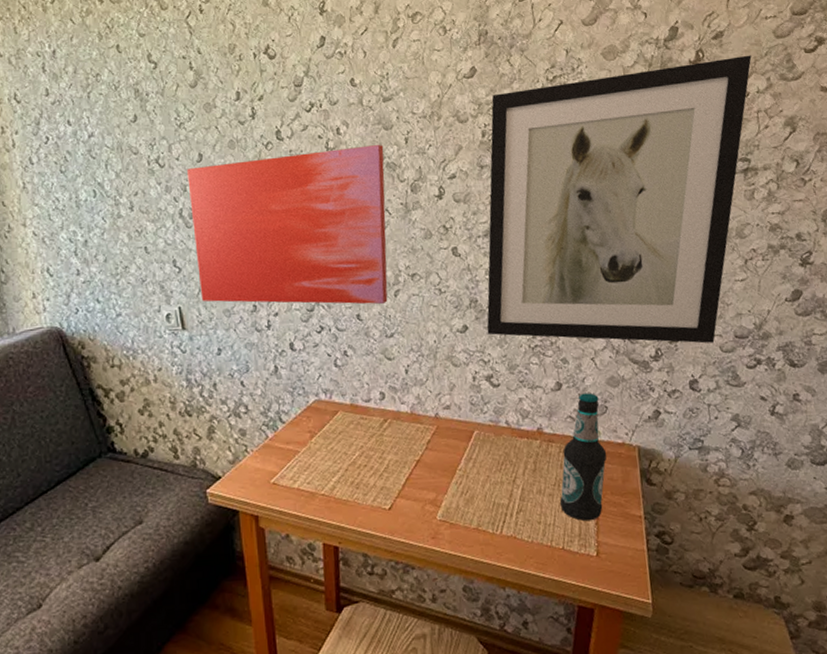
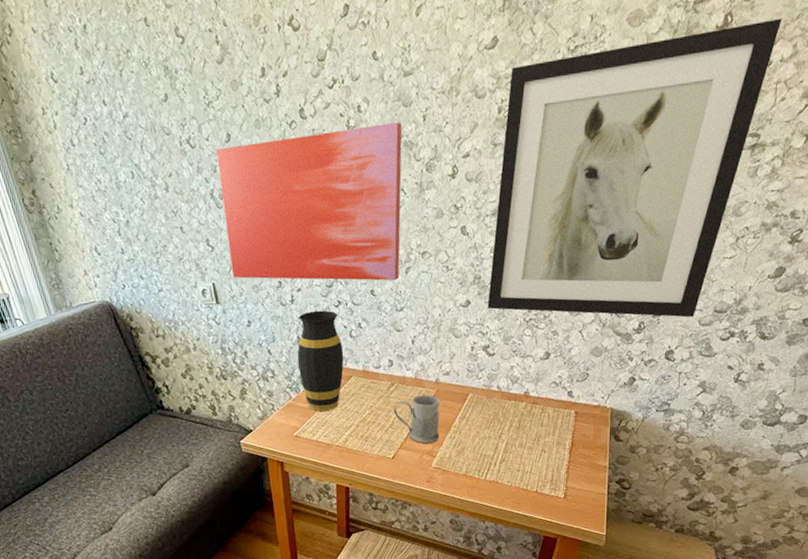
vase: none [274,336,329,454] -> present [297,310,344,412]
mug: none [387,432,444,491] -> present [393,394,440,443]
bottle: present [559,393,607,522] -> none [537,361,583,470]

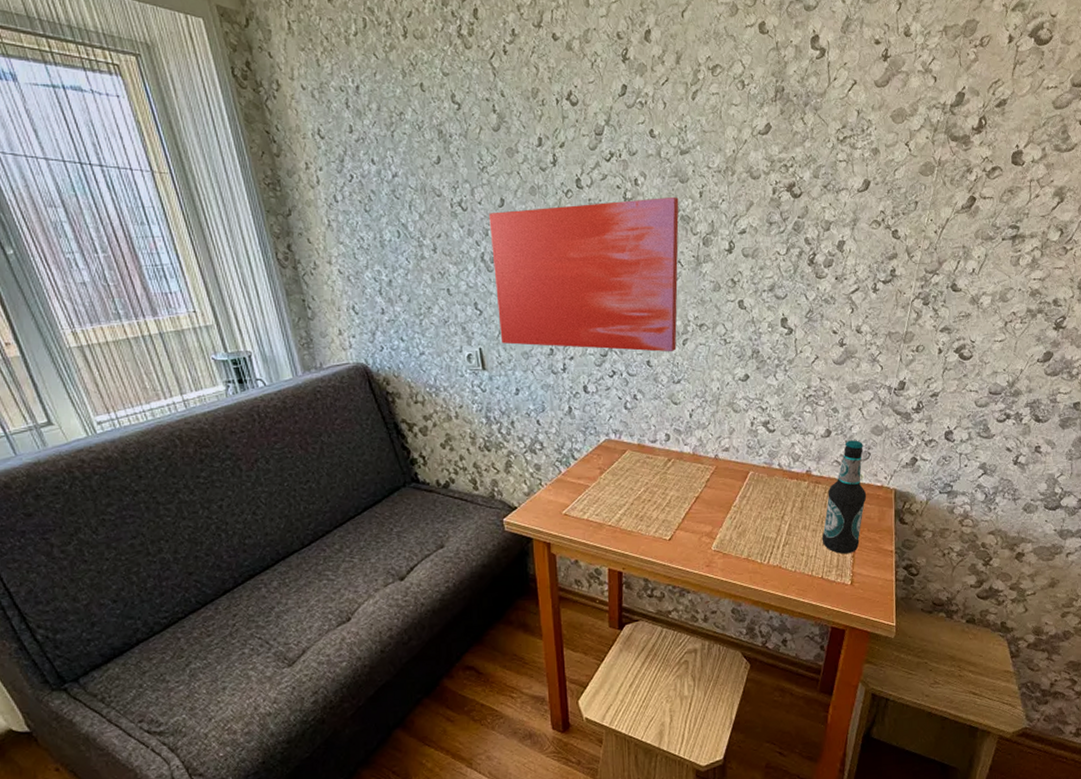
vase: present [297,310,344,412] -> none [568,380,618,488]
mug: present [393,394,440,443] -> none [670,471,720,524]
wall art: present [487,18,782,318] -> none [766,124,1030,398]
bottle: none [537,361,583,470] -> present [821,440,867,554]

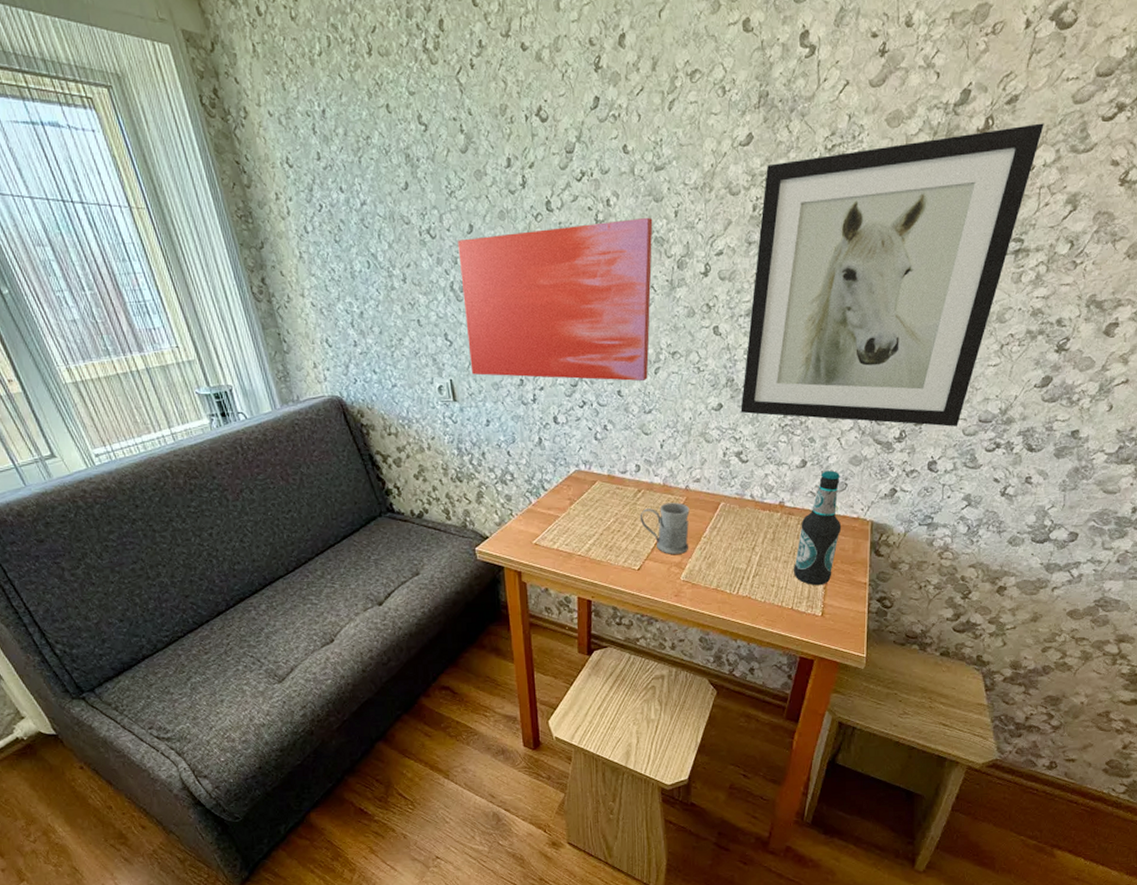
mug: none [670,471,720,524] -> present [639,502,690,554]
wall art: none [766,124,1030,398] -> present [740,123,1044,427]

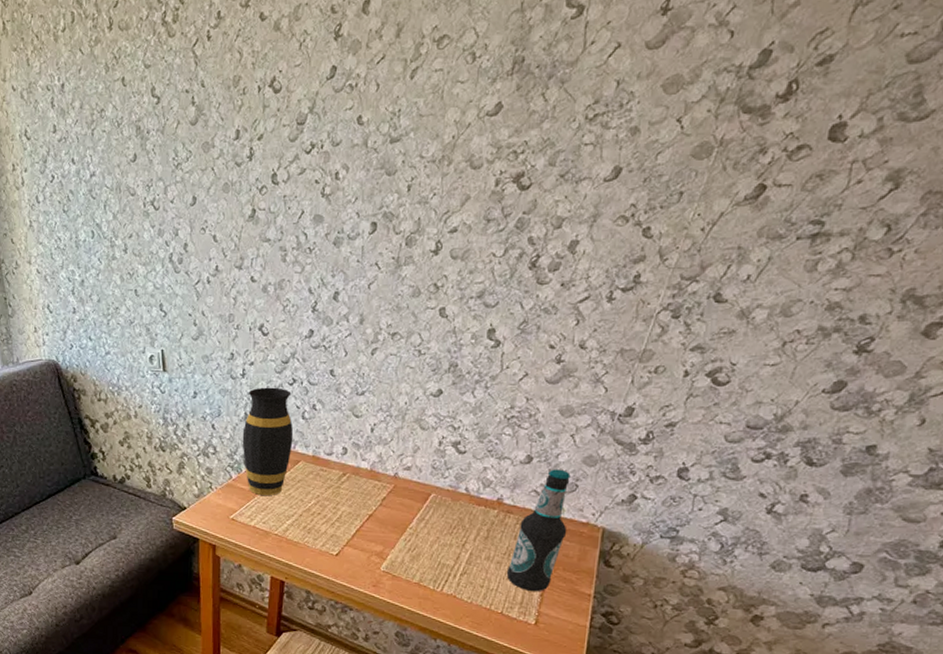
wall art: present [458,217,653,382] -> none [180,191,383,362]
vase: none [538,410,588,519] -> present [242,387,294,496]
mug: present [639,502,690,554] -> none [342,489,397,543]
wall art: present [740,123,1044,427] -> none [462,87,865,431]

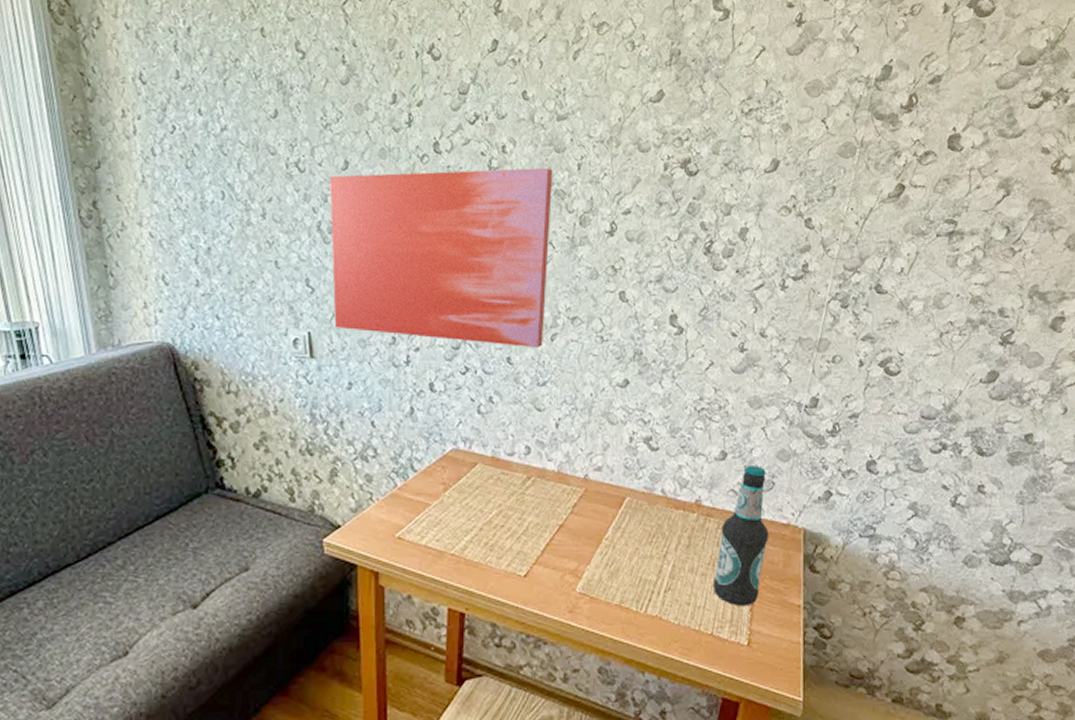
wall art: none [180,191,383,362] -> present [329,167,553,349]
vase: present [242,387,294,496] -> none [408,376,469,507]

